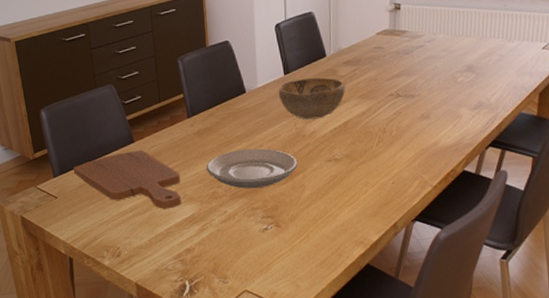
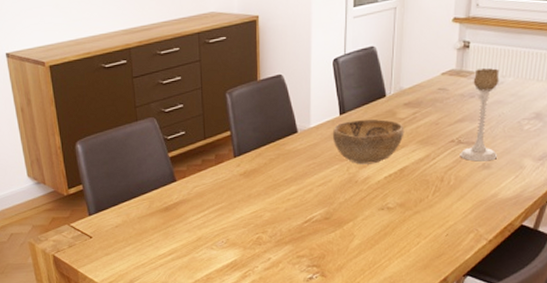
cutting board: present [73,150,182,210] -> none [109,190,224,254]
plate: present [206,148,298,189] -> none [251,193,348,236]
candle holder: none [399,26,436,113] -> present [460,68,500,162]

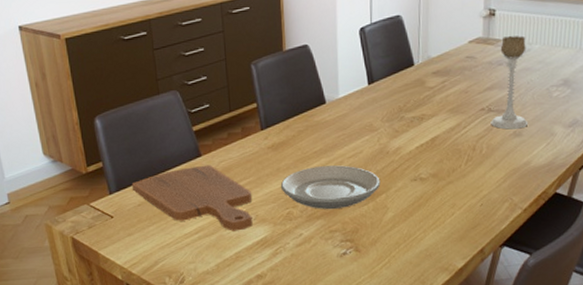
cutting board: none [109,190,224,254] -> present [131,165,253,231]
plate: none [251,193,348,236] -> present [280,165,381,210]
decorative bowl: present [332,119,404,165] -> none [361,88,434,135]

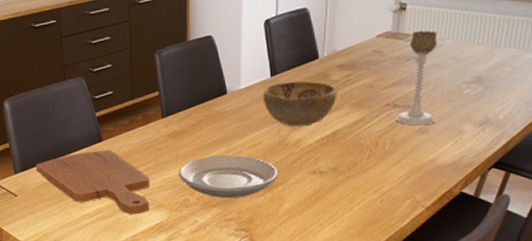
decorative bowl: none [361,88,434,135] -> present [262,81,338,127]

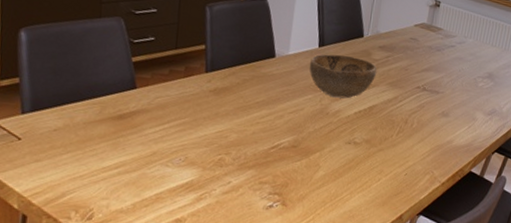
cutting board: present [35,150,150,215] -> none [50,98,185,171]
plate: present [178,155,278,199] -> none [216,116,317,162]
candle holder: present [395,31,438,126] -> none [423,27,463,110]

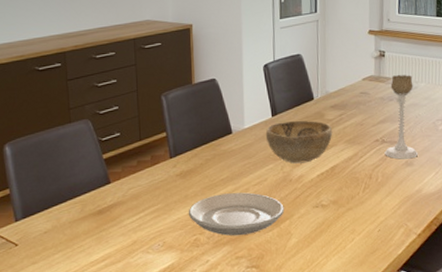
plate: none [216,116,317,162] -> present [188,192,284,236]
candle holder: none [423,27,463,110] -> present [384,75,419,159]

